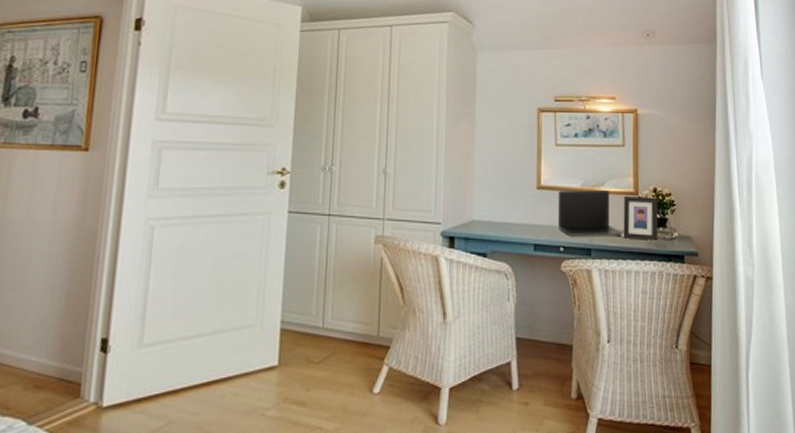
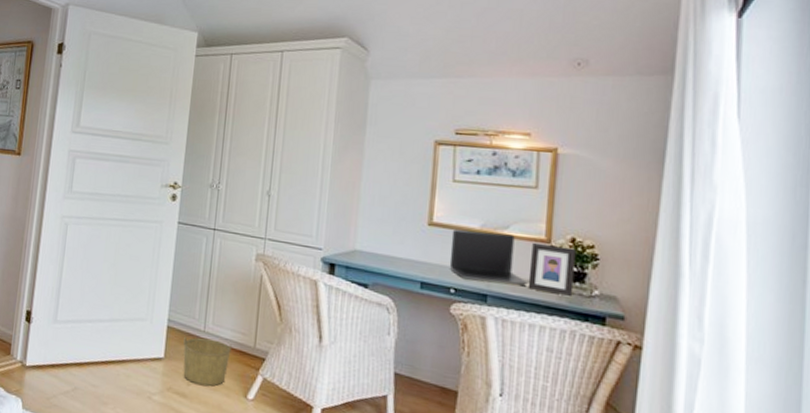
basket: none [300,335,354,389] -> present [183,336,232,387]

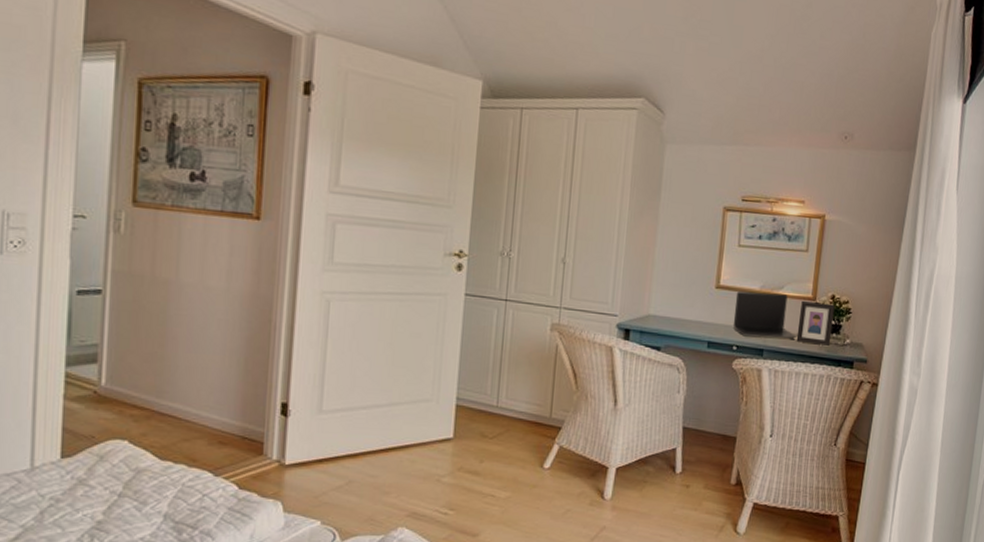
basket: present [183,336,232,387] -> none [474,413,527,462]

